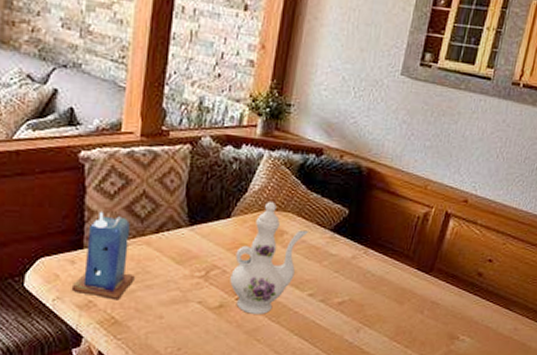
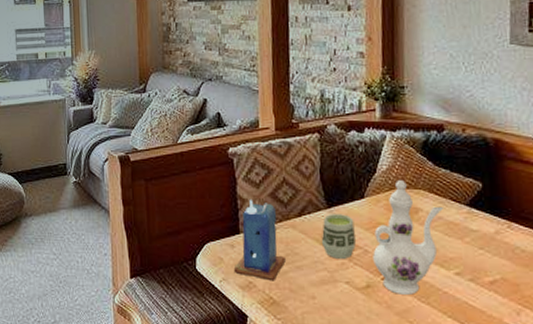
cup: none [177,232,216,279] -> present [321,214,356,259]

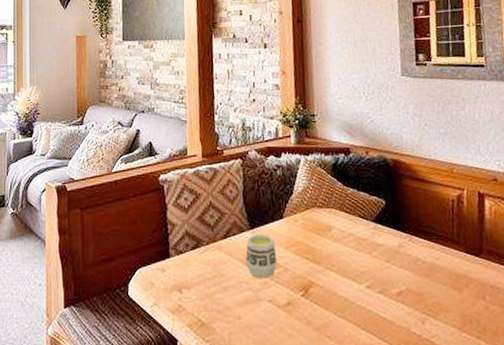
candle: present [233,198,286,281] -> none [164,223,213,304]
ewer: present [373,179,444,295] -> none [292,199,354,310]

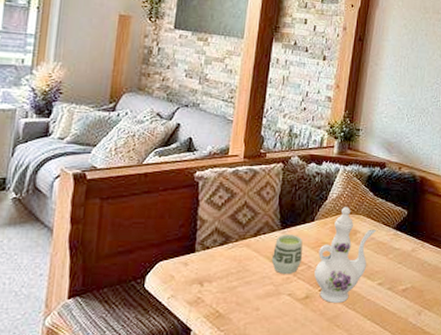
ewer: none [292,199,354,310] -> present [314,206,377,303]

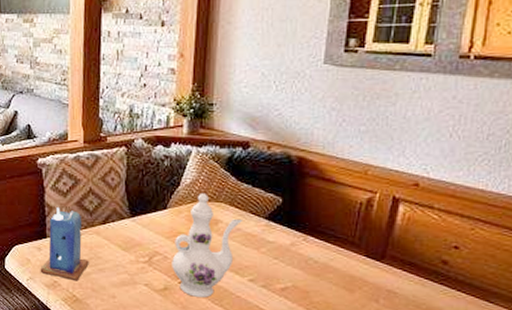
candle: none [183,220,236,296] -> present [40,206,89,282]
cup: present [271,235,303,274] -> none [123,223,156,264]

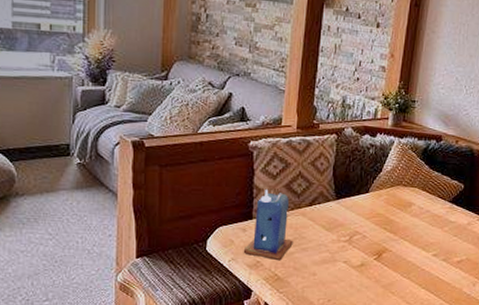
ewer: present [172,192,244,297] -> none [369,178,432,271]

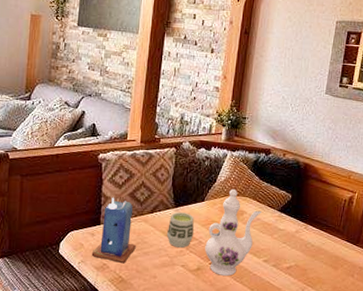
cup: none [327,205,358,242] -> present [166,212,194,248]
ewer: none [369,178,432,271] -> present [205,188,263,276]

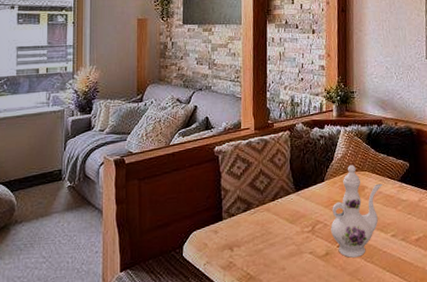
candle: present [91,197,136,264] -> none [216,189,261,259]
cup: present [166,212,194,248] -> none [290,196,318,234]

